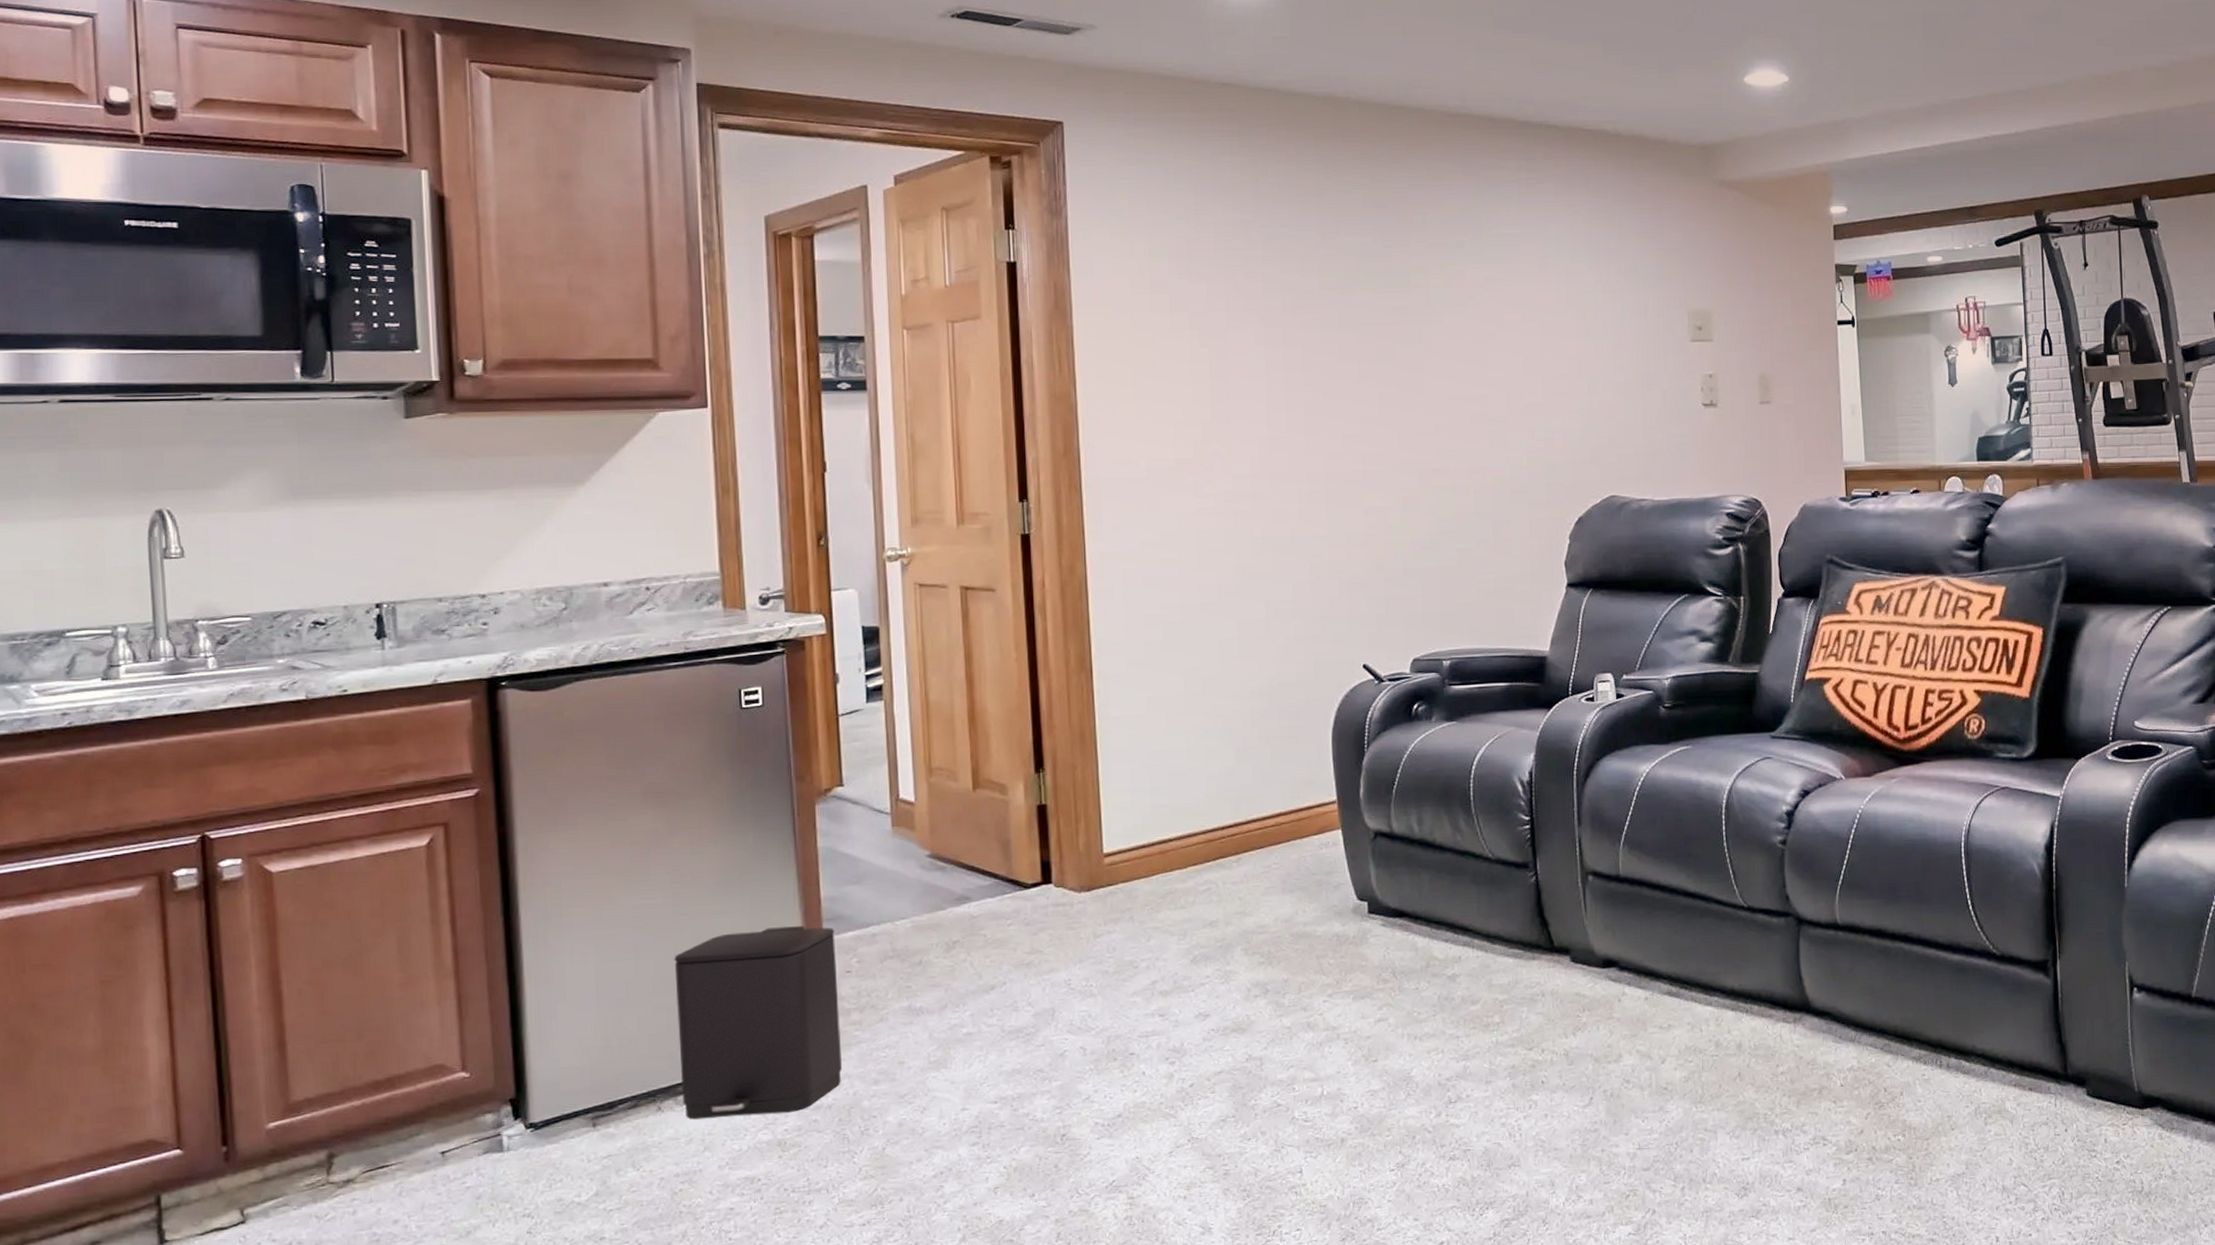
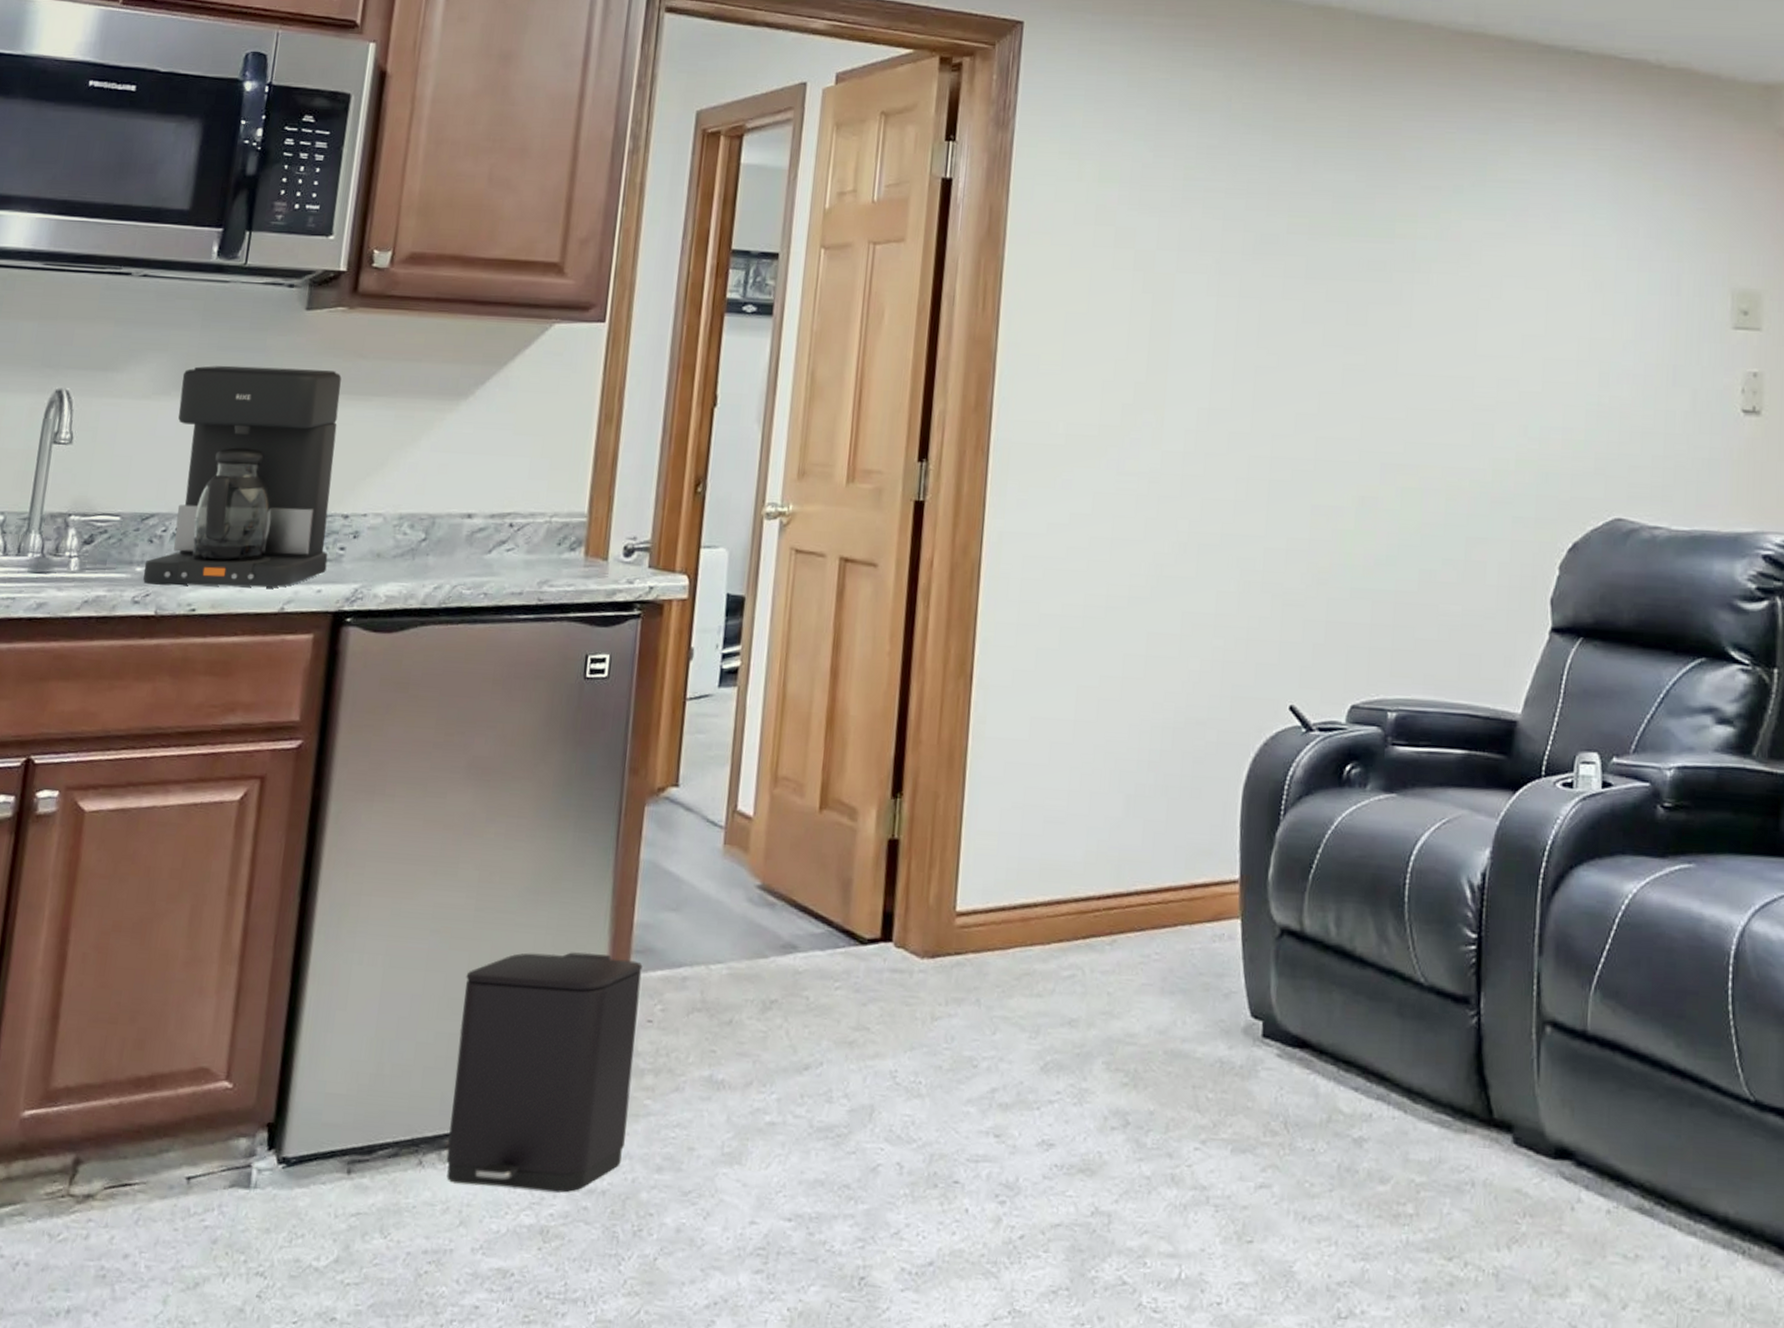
coffee maker: none [285,470,473,674] -> present [143,365,342,588]

